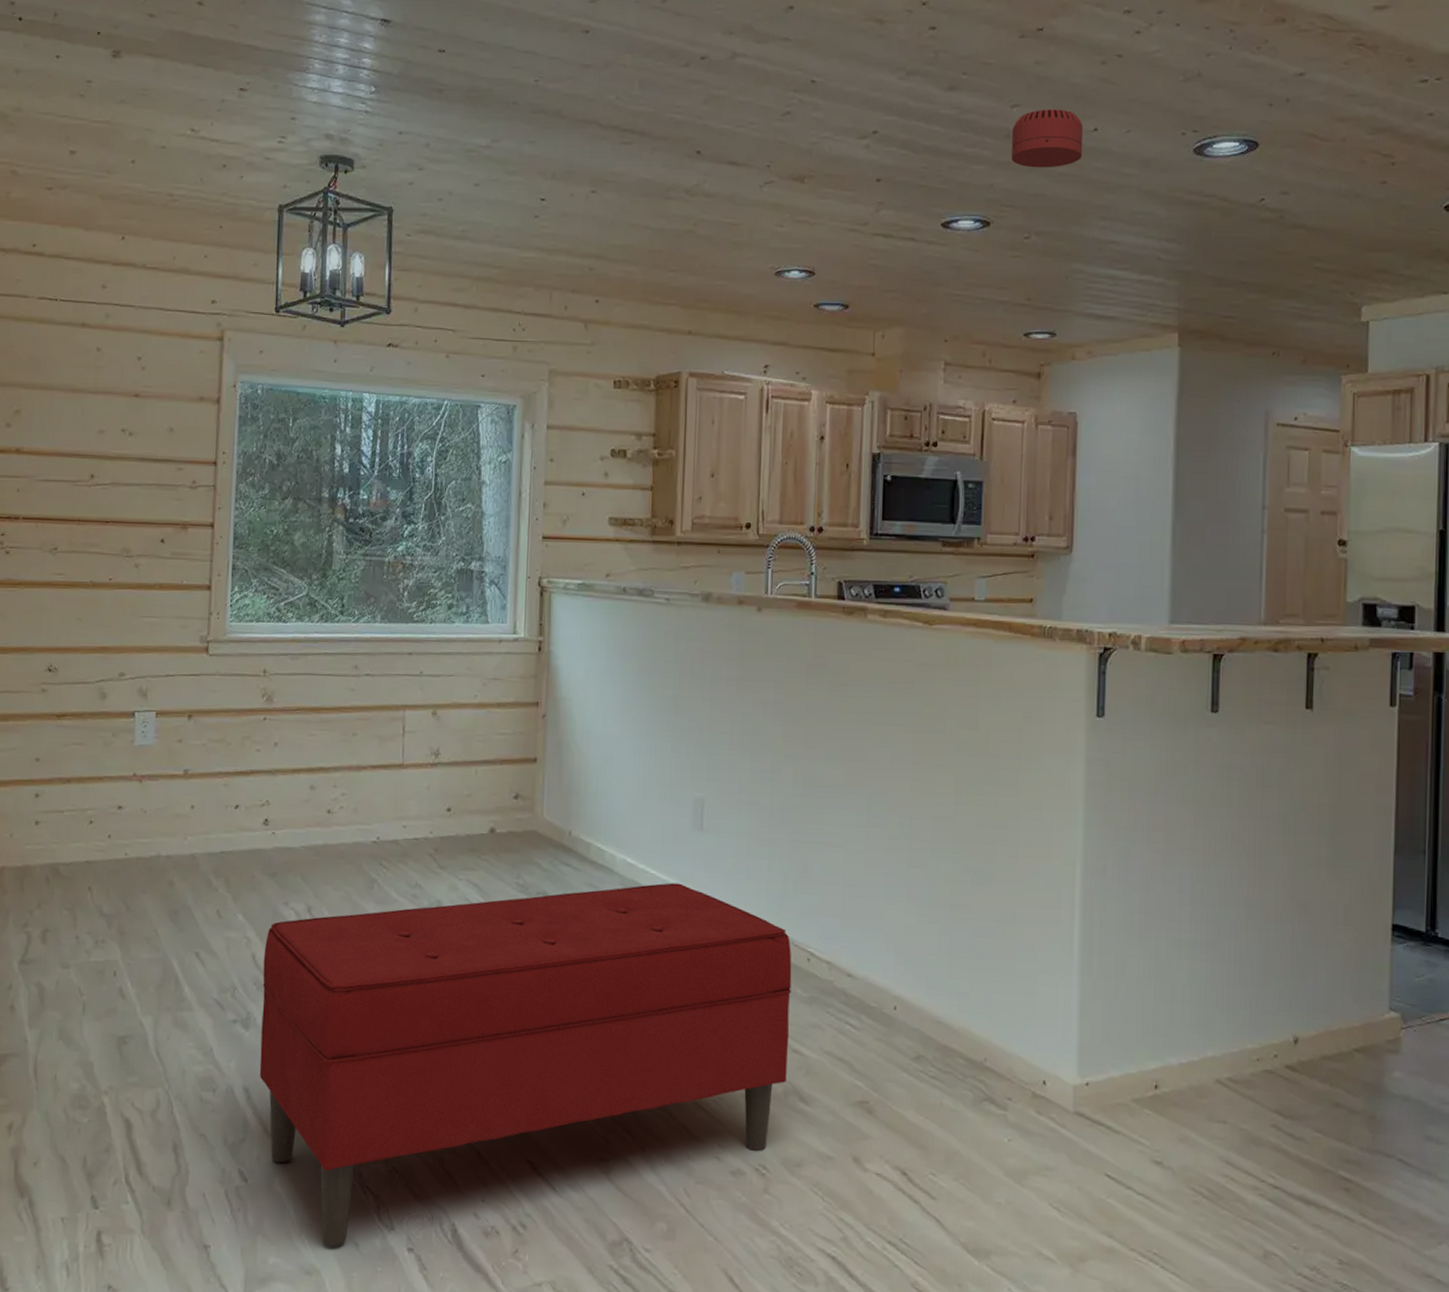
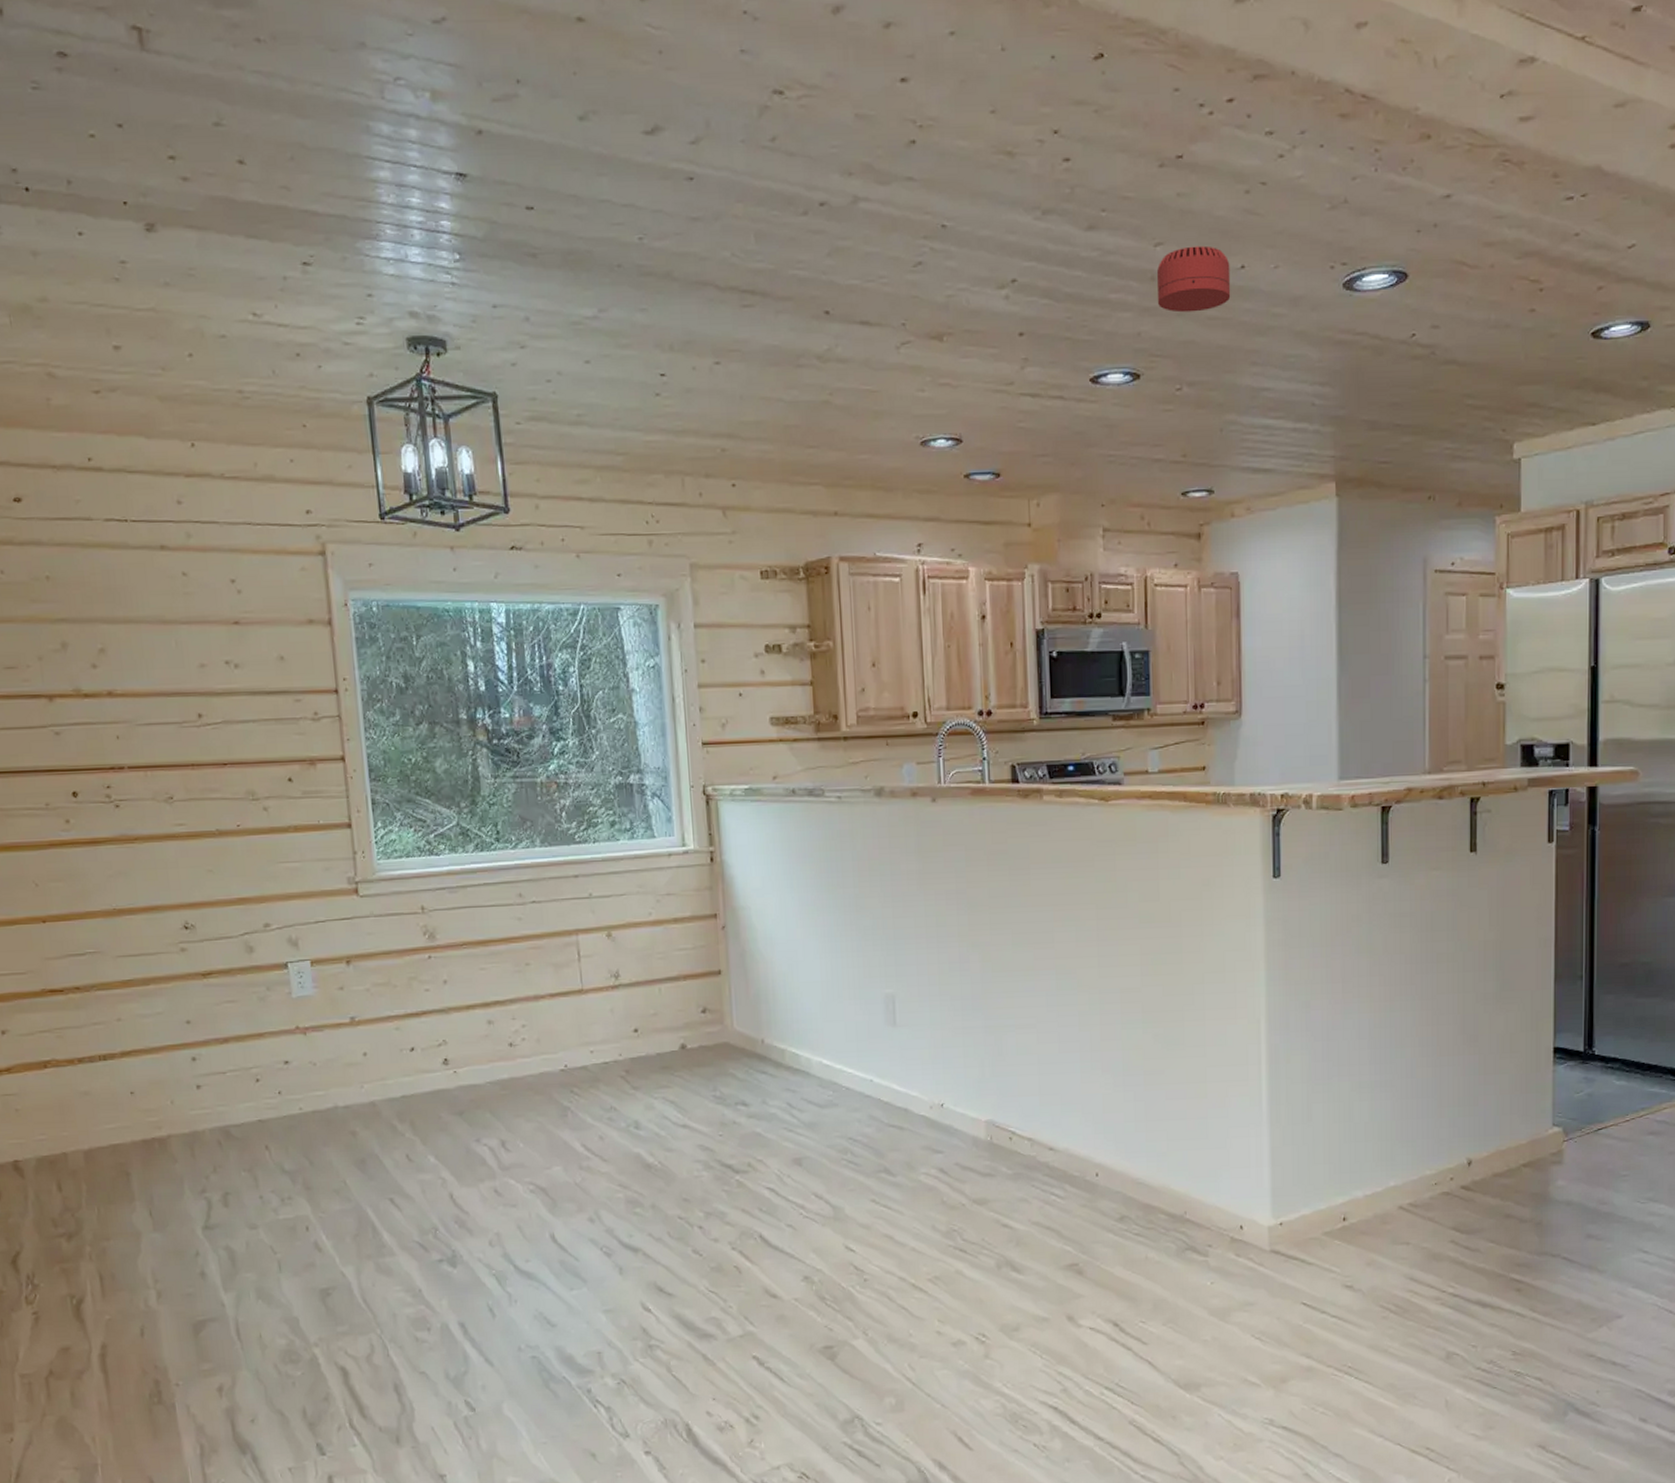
bench: present [259,882,792,1246] -> none [461,1079,998,1459]

